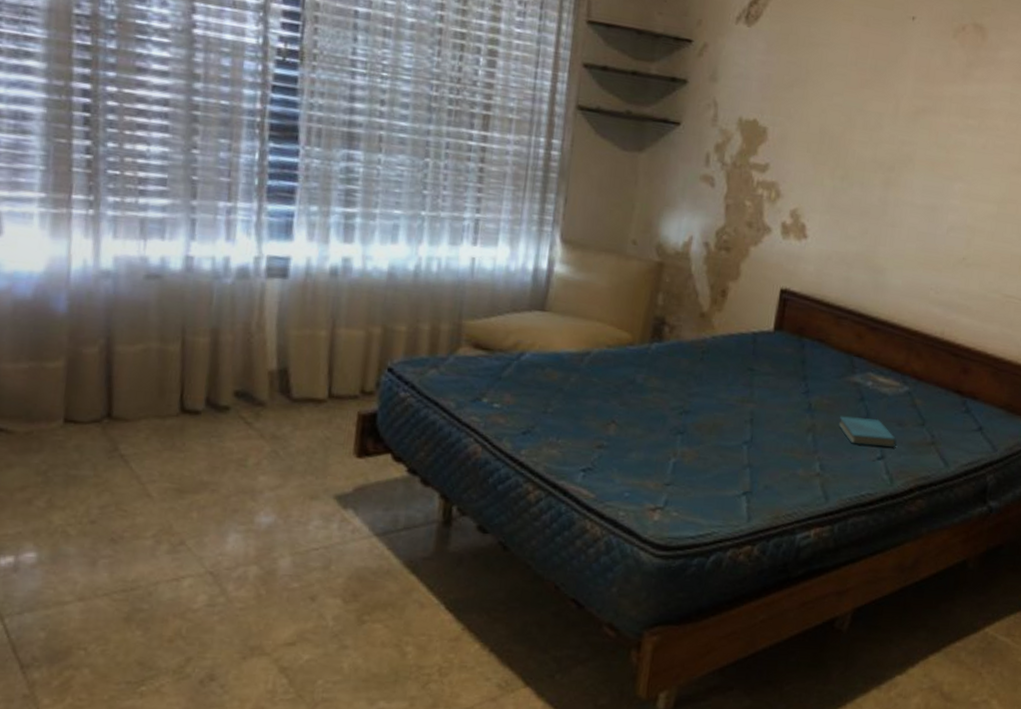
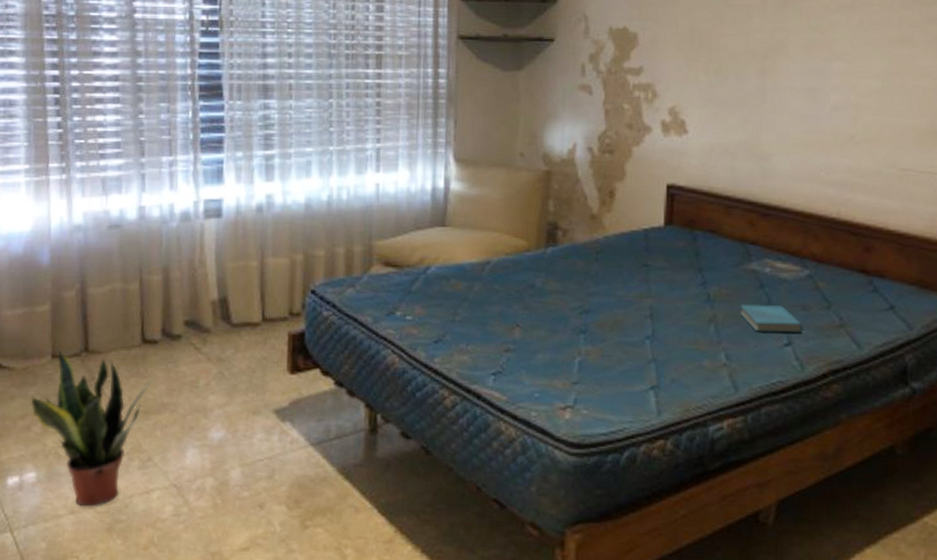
potted plant: none [33,413,192,594] -> present [30,349,153,507]

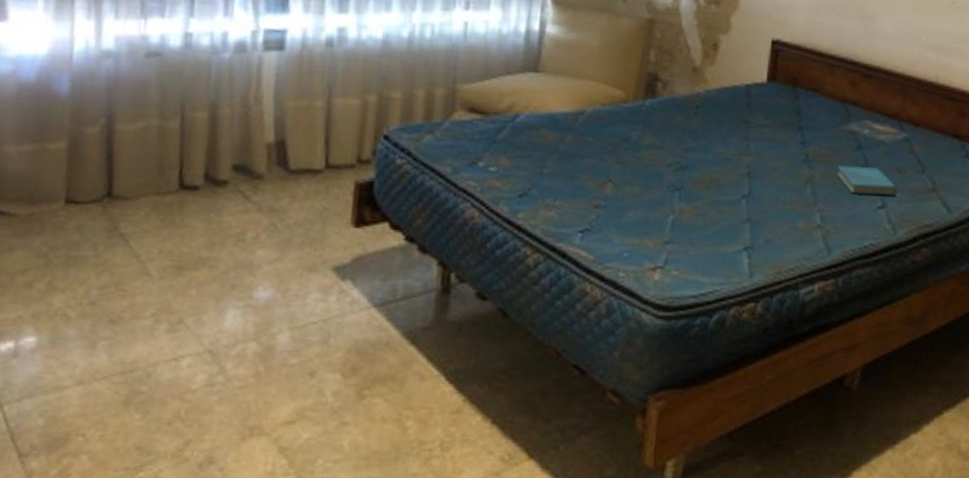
potted plant: present [30,349,153,507] -> none [34,194,191,377]

